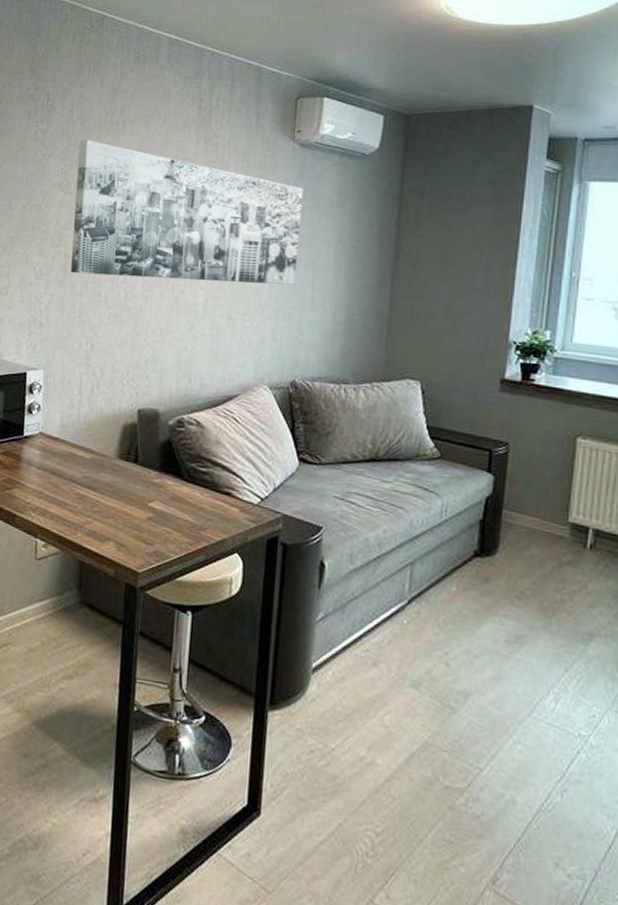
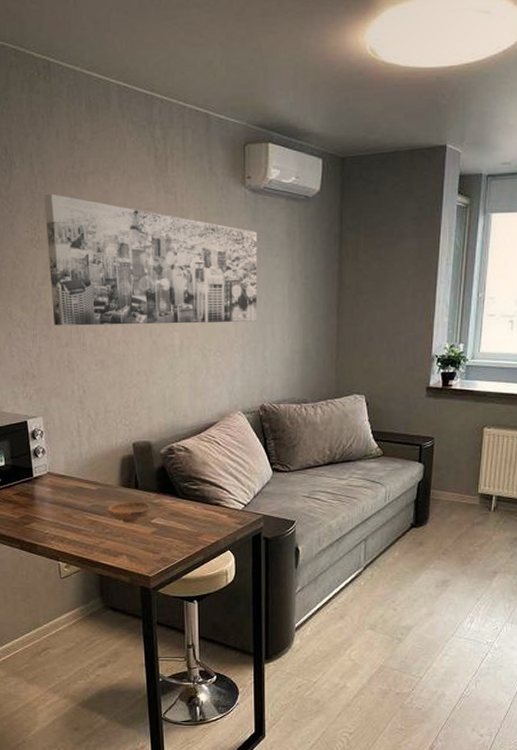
bowl: none [99,477,150,504] -> present [107,501,151,524]

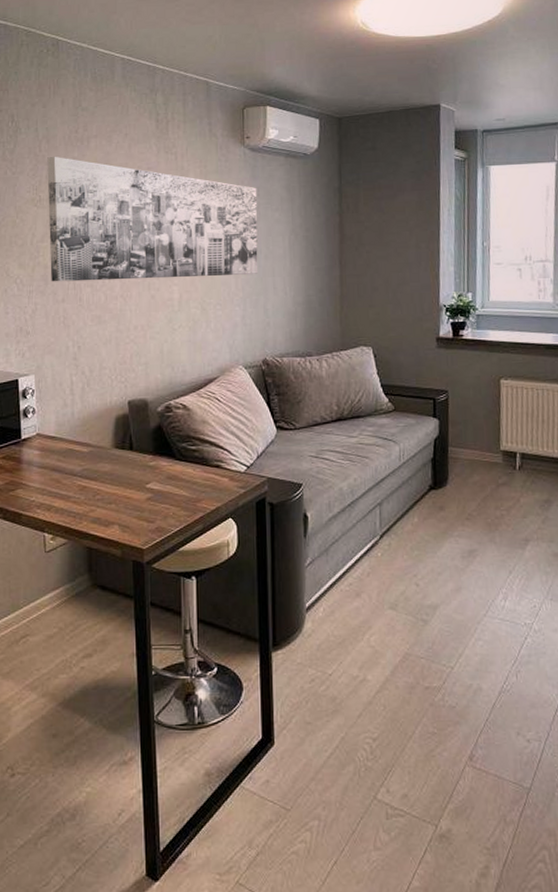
bowl: present [107,501,151,524] -> none [98,464,146,489]

